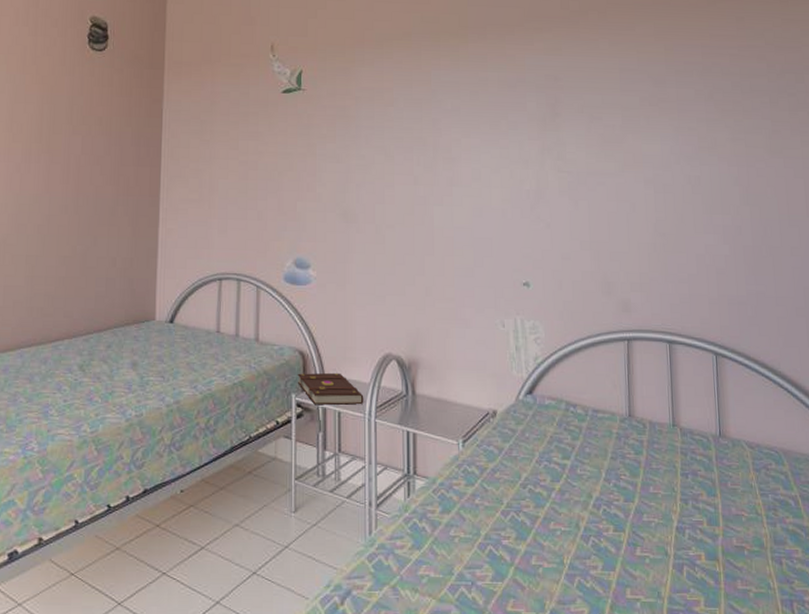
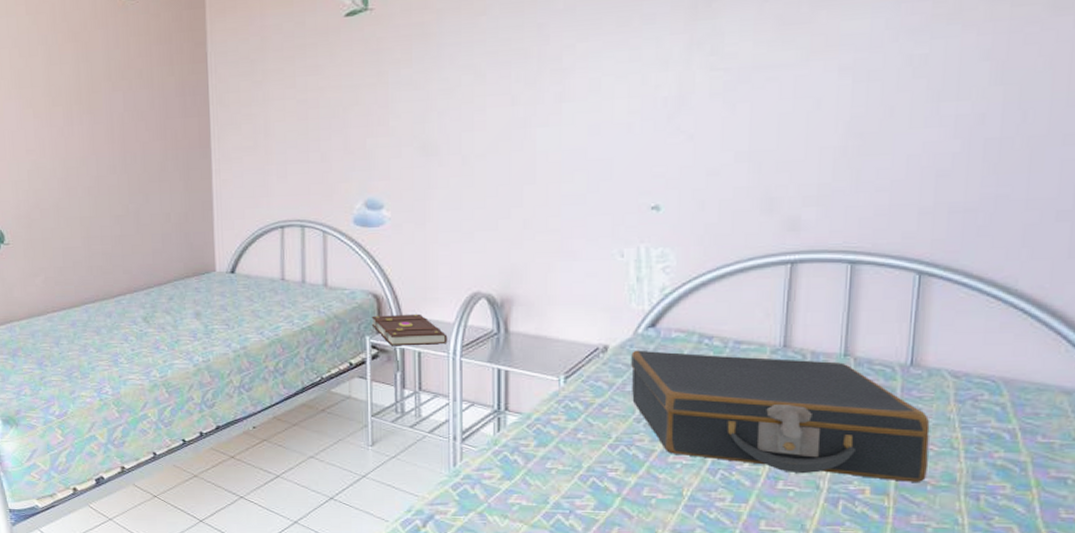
suitcase: none [515,415,743,547] -> present [631,350,930,482]

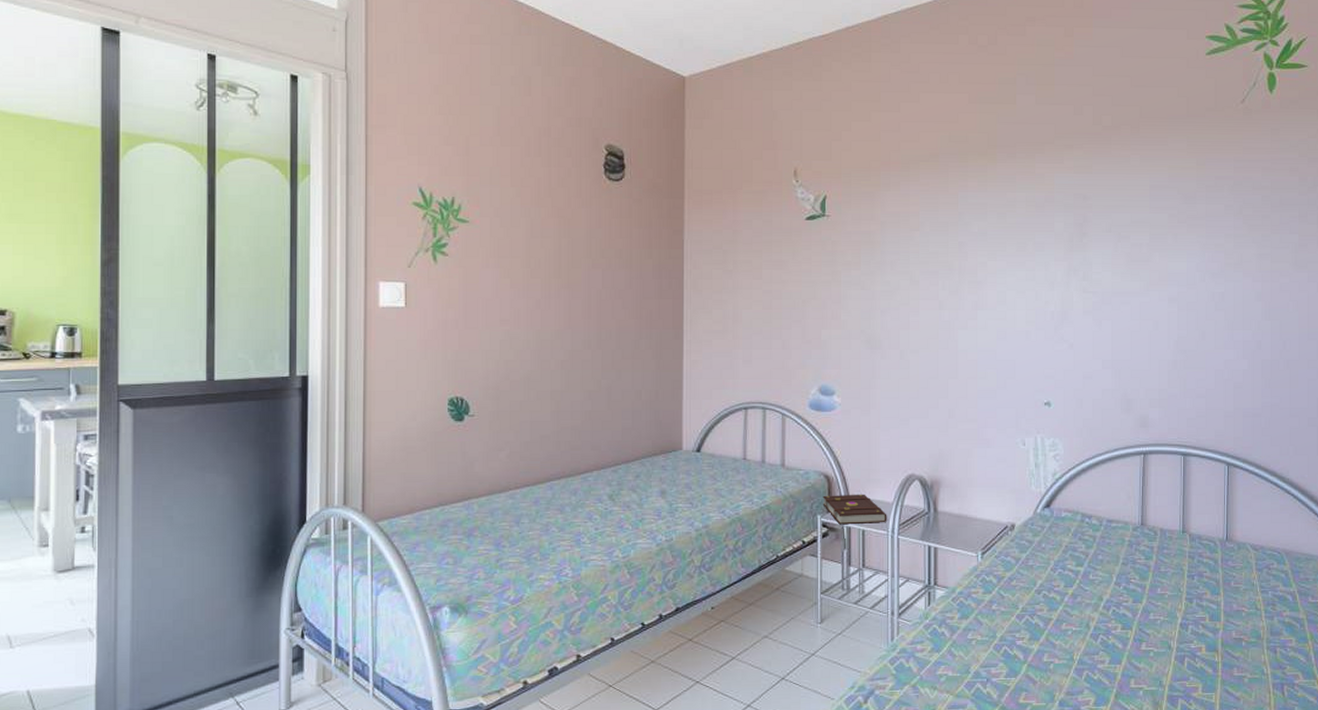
suitcase: present [631,350,930,482] -> none [1032,528,1241,639]

